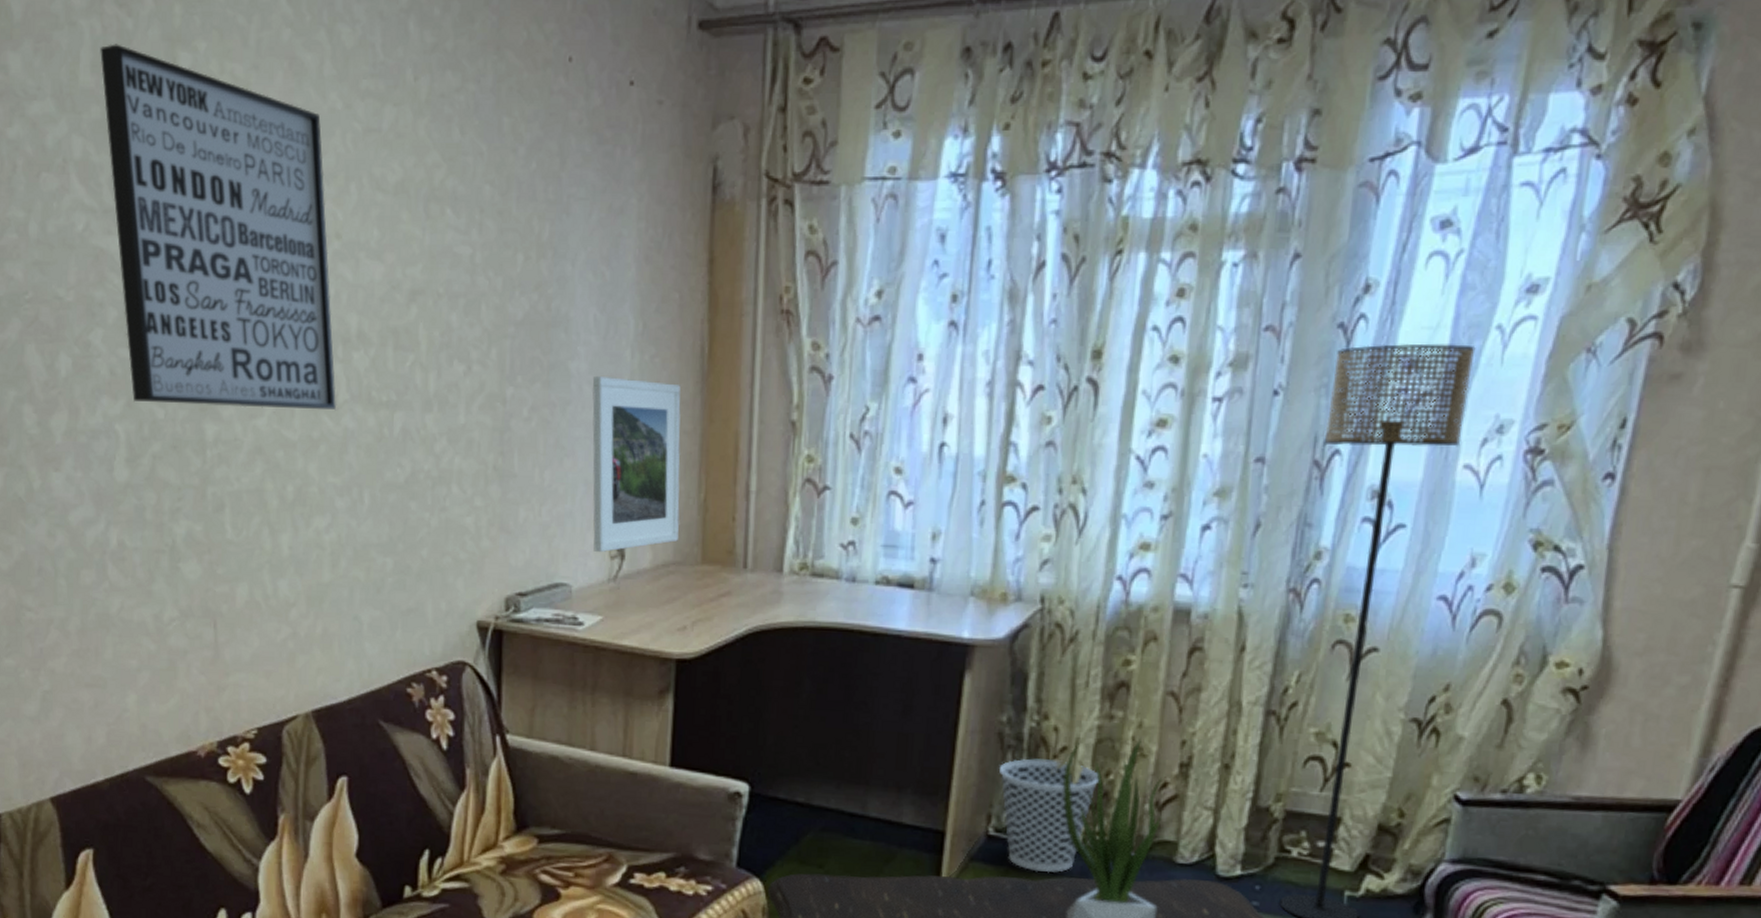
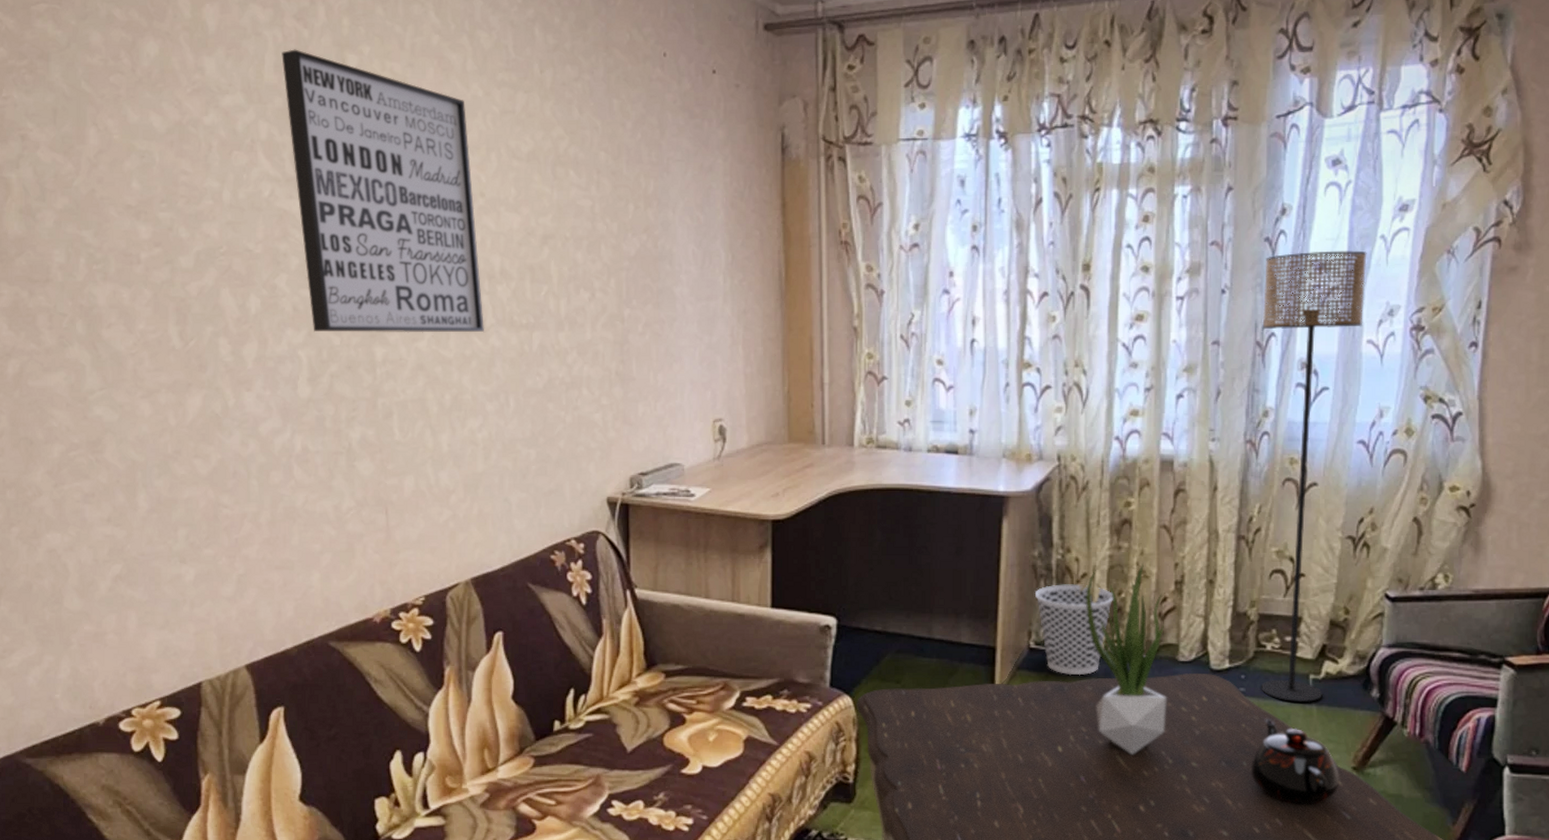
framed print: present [592,375,681,553] -> none [694,297,769,438]

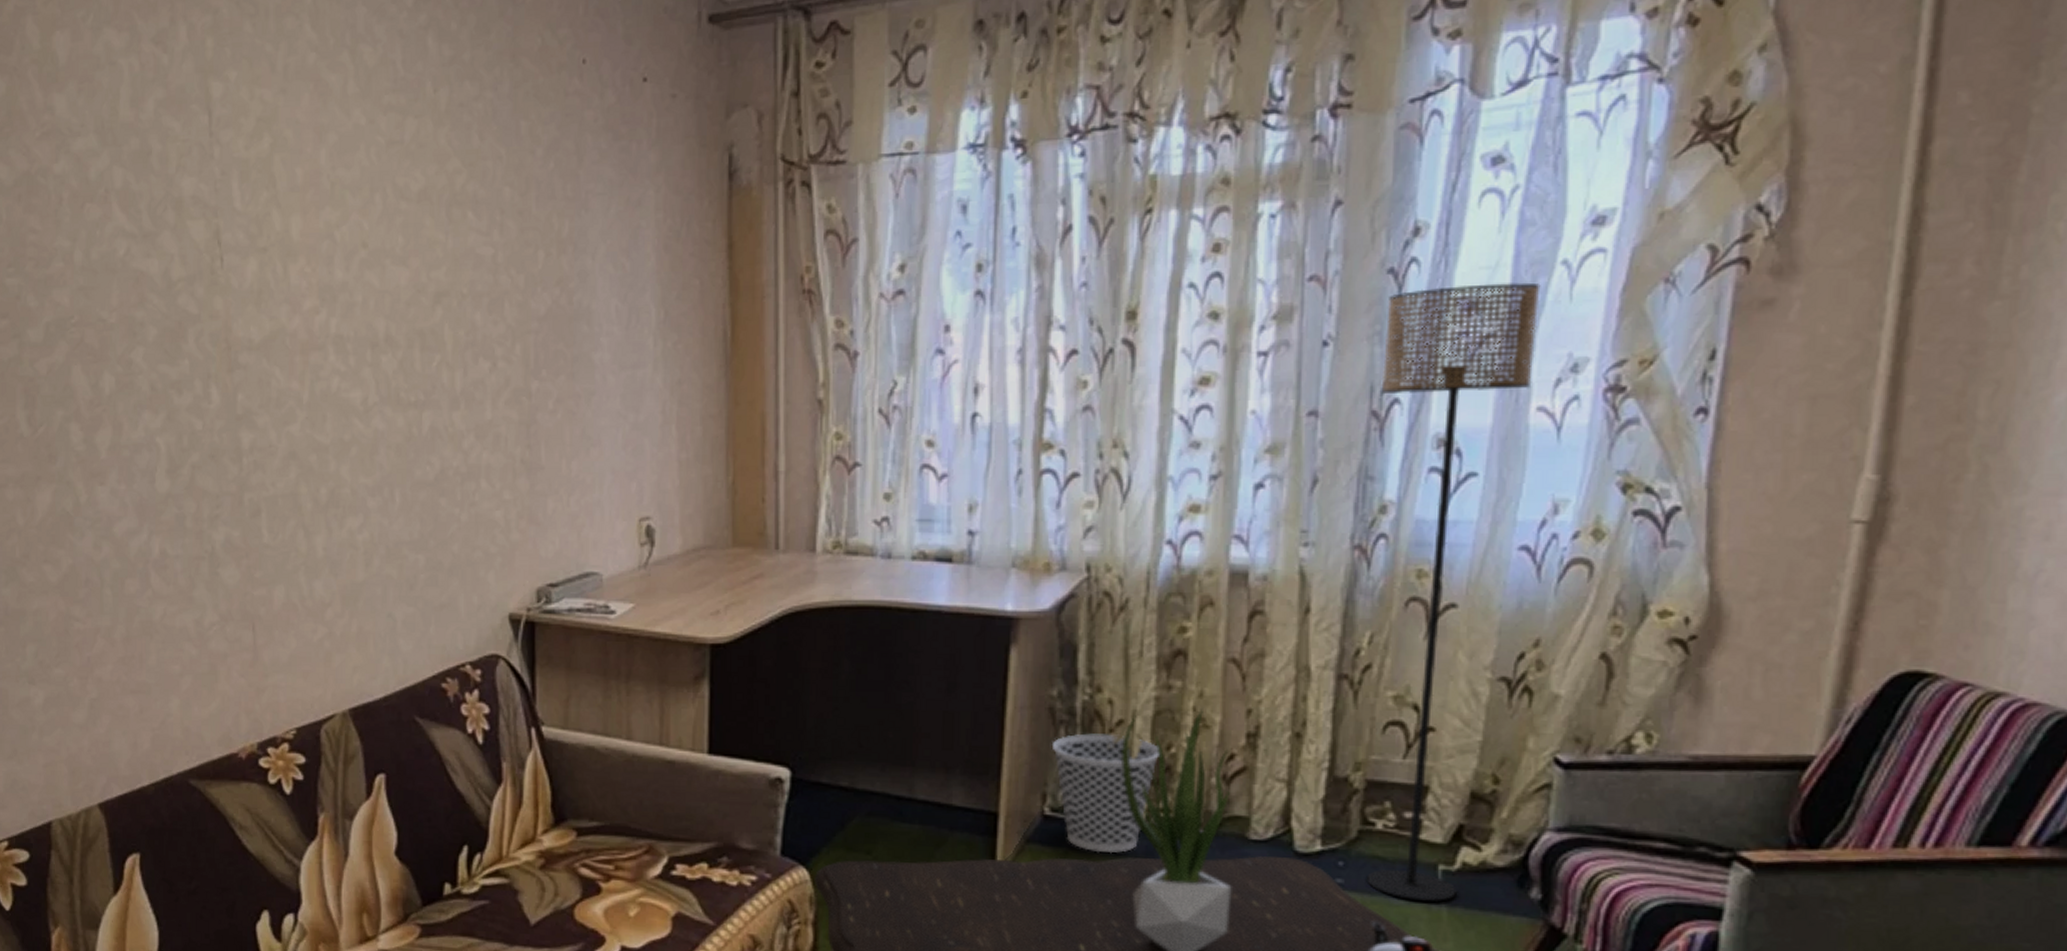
wall art: present [281,49,485,333] -> none [138,79,367,415]

